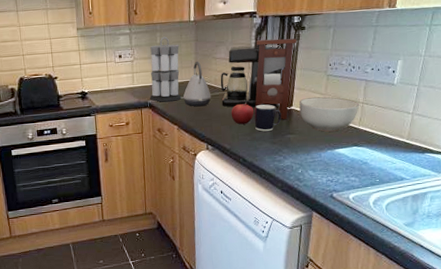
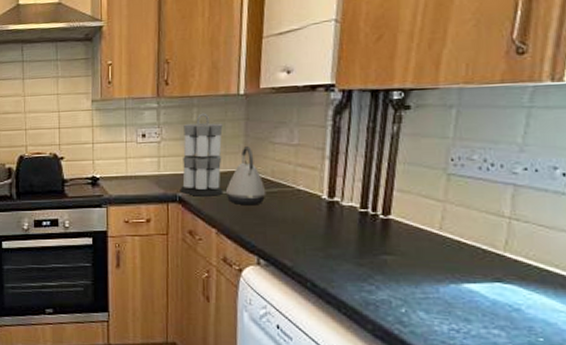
coffee maker: present [220,44,282,108] -> none [279,128,374,214]
fruit: present [231,102,254,125] -> none [294,204,330,235]
paper towel holder: present [254,38,297,119] -> none [331,120,397,232]
mug: present [254,104,282,132] -> none [330,208,373,247]
bowl: present [299,97,360,132] -> none [401,204,505,256]

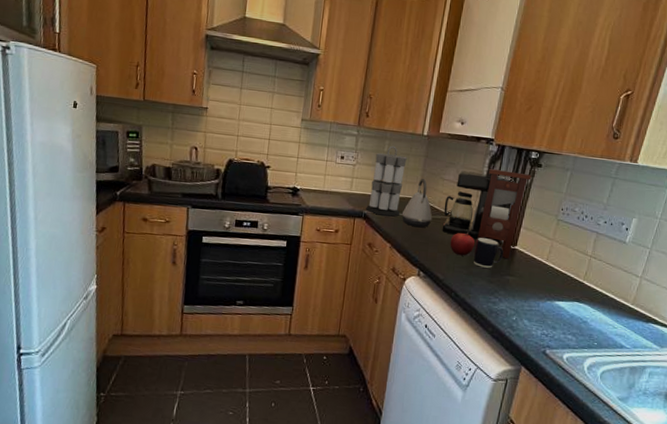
coffee maker: none [279,128,374,214] -> present [442,170,515,244]
fruit: none [294,204,330,235] -> present [450,232,476,256]
mug: none [330,208,373,247] -> present [474,237,504,268]
paper towel holder: none [331,120,397,232] -> present [477,168,531,258]

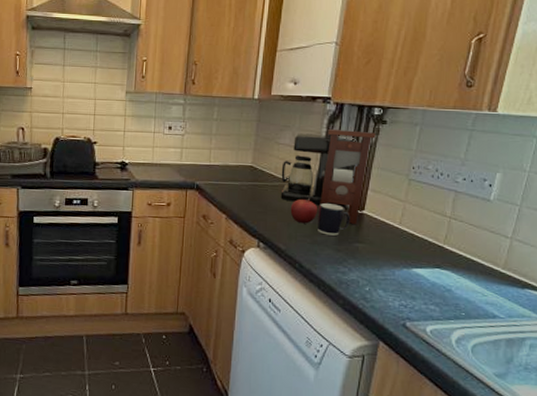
spice rack: present [365,145,407,217] -> none [197,112,238,186]
kettle: present [401,178,433,228] -> none [236,144,270,196]

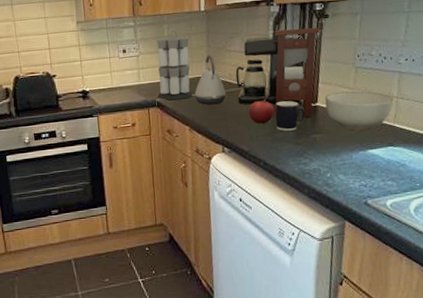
spice rack: none [197,112,238,186] -> present [157,28,193,101]
kettle: none [236,144,270,196] -> present [194,54,226,105]
bowl: none [372,203,447,247] -> present [325,91,394,131]

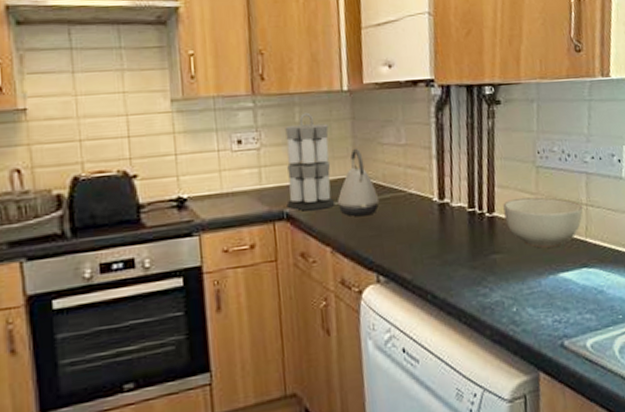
coffee maker: present [235,35,304,105] -> none [390,124,476,216]
fruit: present [248,98,275,124] -> none [409,207,443,242]
paper towel holder: present [274,27,320,117] -> none [437,116,492,232]
mug: present [274,100,306,131] -> none [442,209,482,251]

